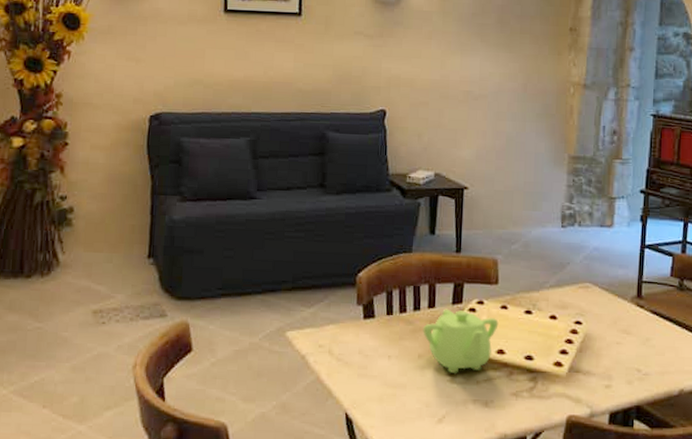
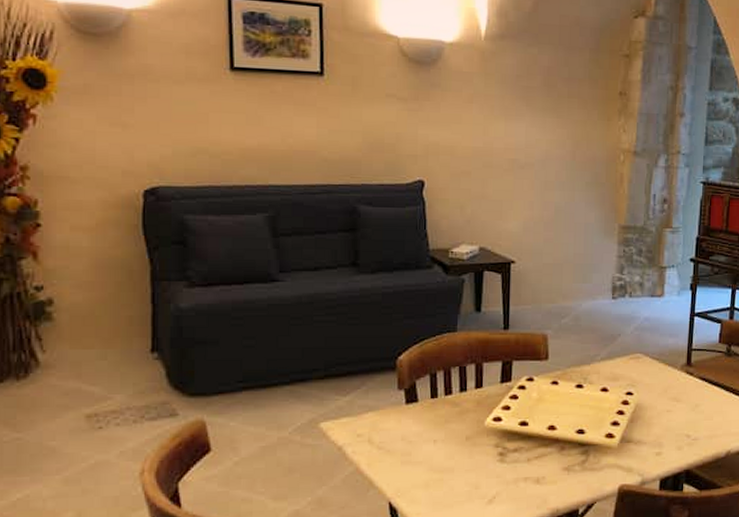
teapot: present [423,309,499,373] -> none [470,388,549,453]

